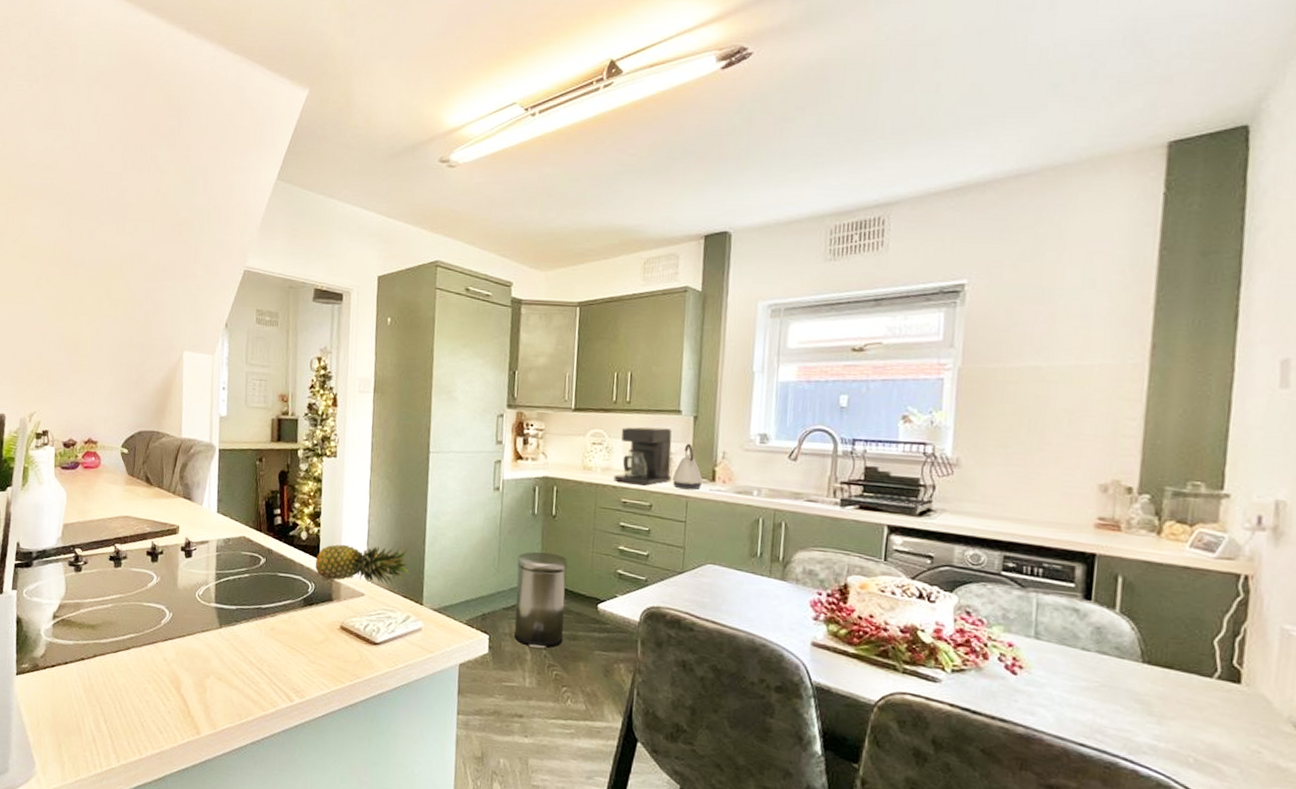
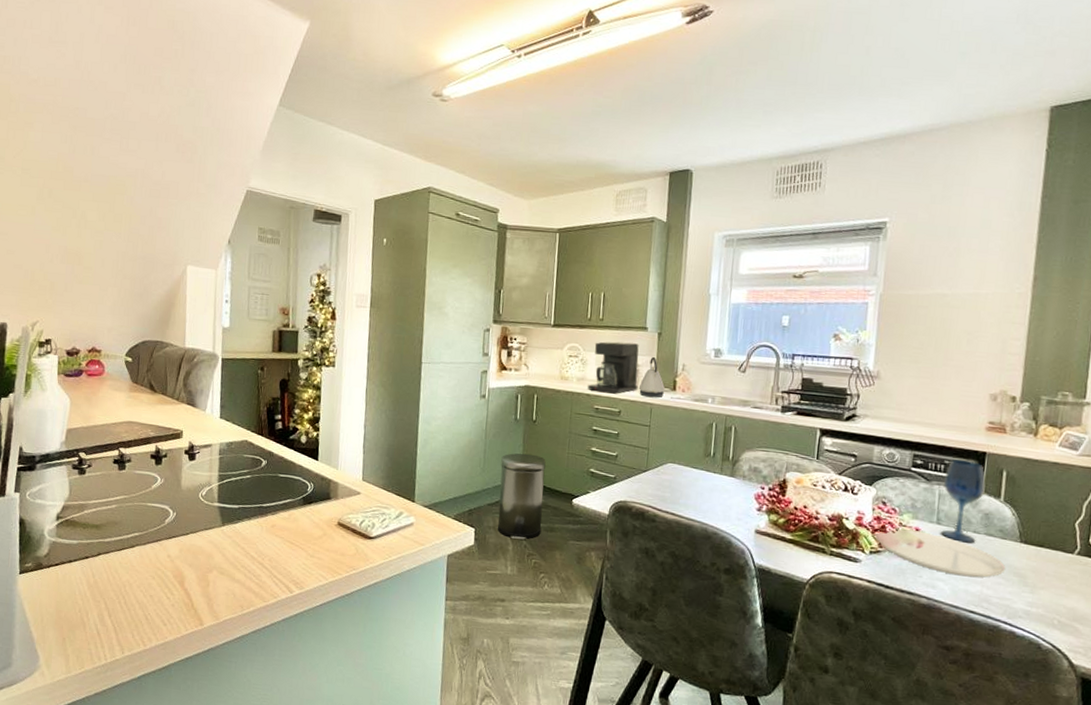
fruit: present [315,544,411,586] -> none [314,447,404,485]
plate: none [956,643,1125,704] -> present [874,528,1006,578]
wineglass: none [1040,562,1096,662] -> present [941,459,986,543]

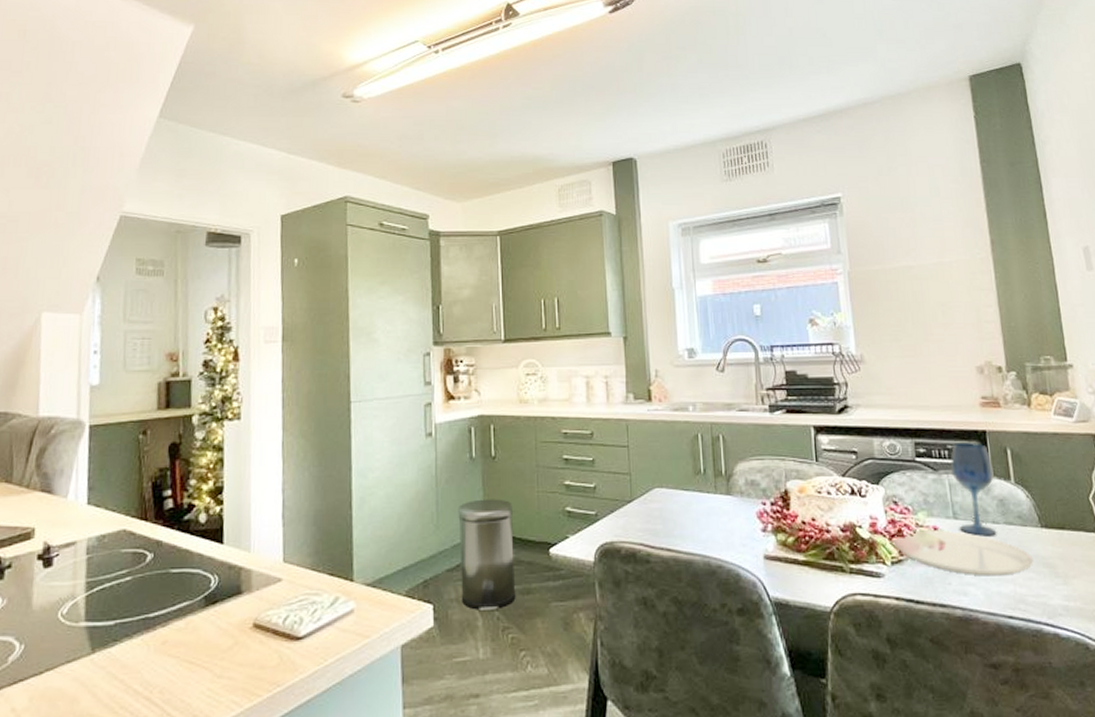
coffee maker: present [588,341,639,394] -> none [552,352,609,413]
kettle: present [638,357,666,398] -> none [609,366,640,413]

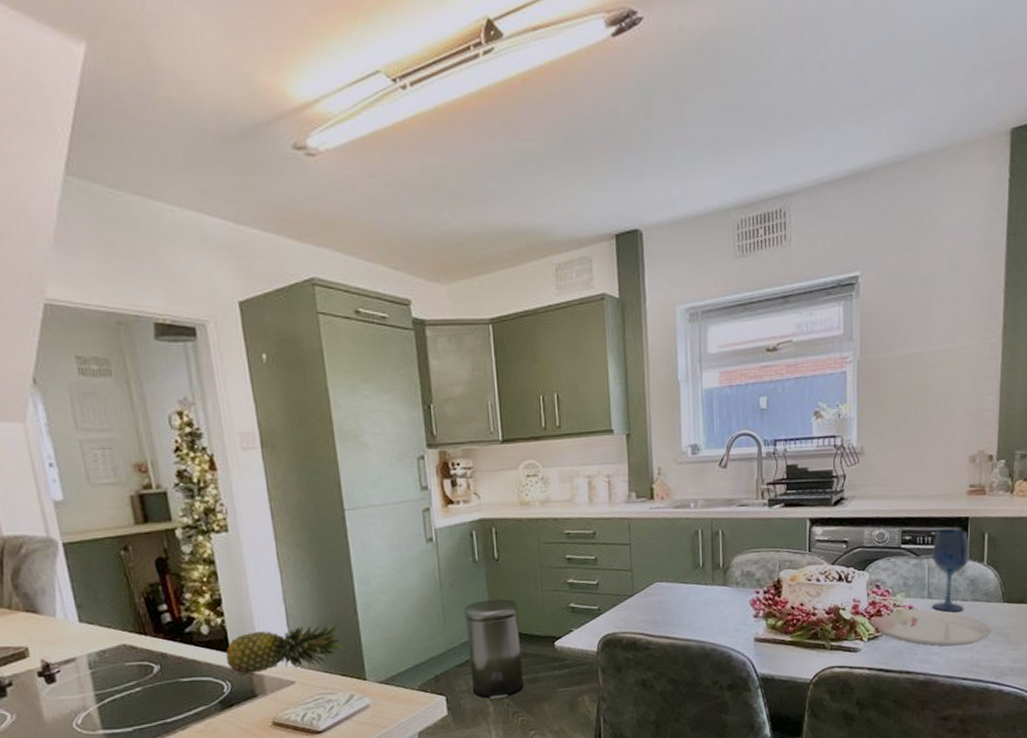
fruit: none [219,515,337,568] -> present [226,621,346,674]

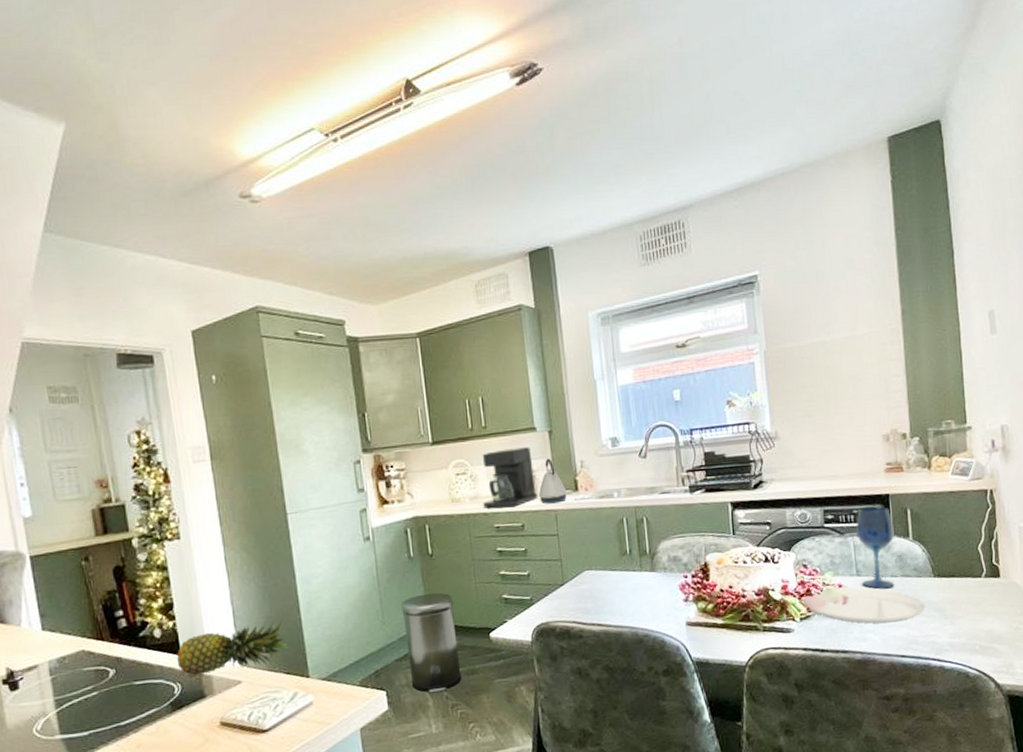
coffee maker: none [554,450,612,514] -> present [482,447,538,508]
kettle: none [612,464,642,512] -> present [538,459,567,504]

